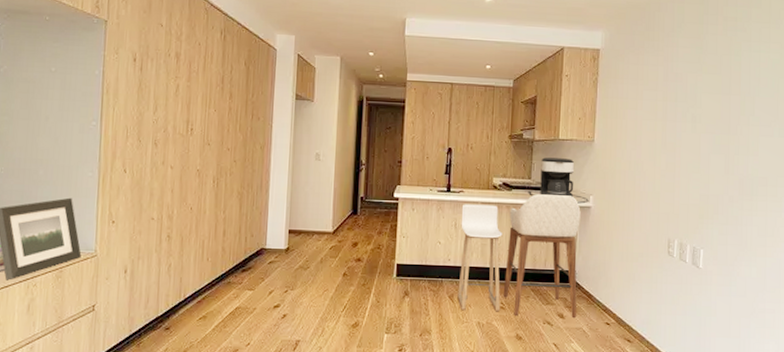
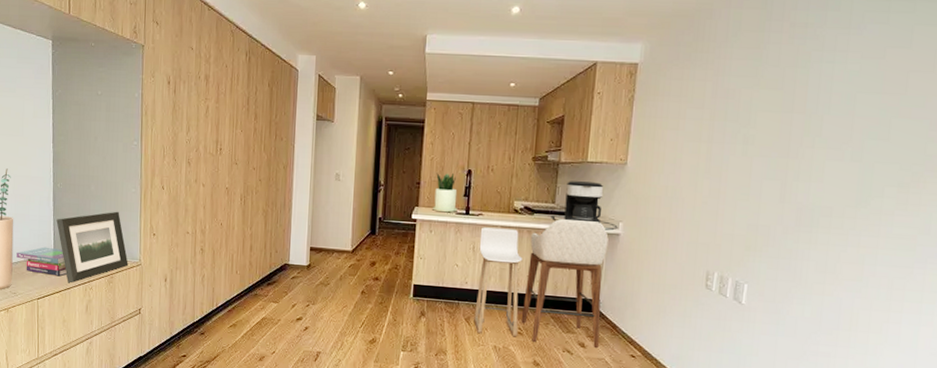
planter: none [414,151,439,191] -> present [433,173,458,213]

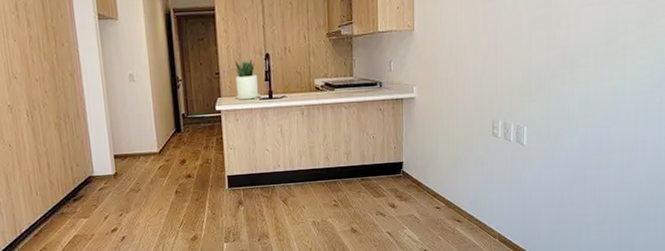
bar stool: present [474,227,523,337] -> none [285,107,333,213]
bar stool: present [521,219,609,349] -> none [334,88,407,211]
coffee maker: present [550,181,618,231] -> none [350,51,412,96]

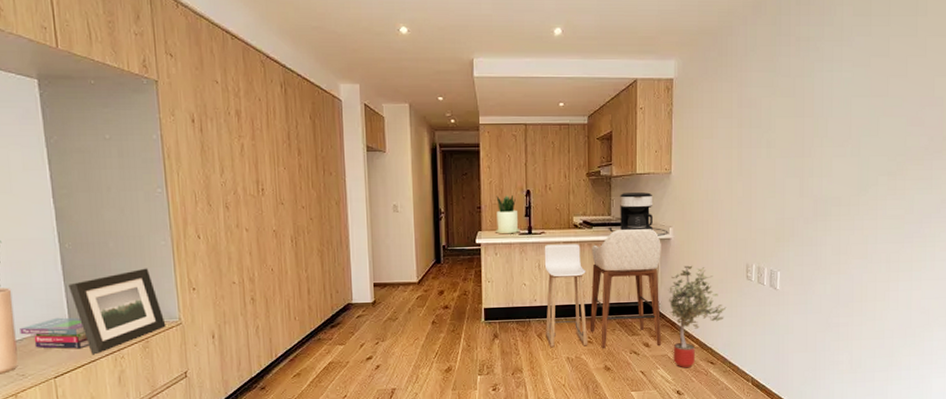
bar stool: none [285,107,333,213] -> present [544,244,587,348]
bar stool: none [334,88,407,211] -> present [590,229,661,348]
coffee maker: none [350,51,412,96] -> present [608,192,668,236]
potted tree: none [413,124,473,228] -> present [668,265,727,368]

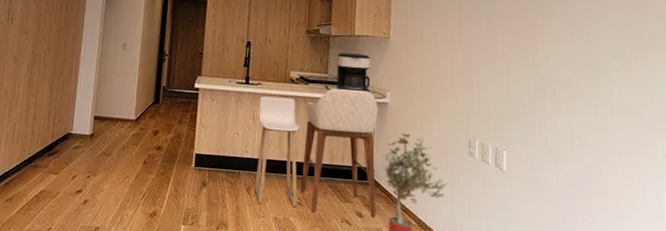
planter: present [496,195,520,235] -> none [214,44,238,82]

